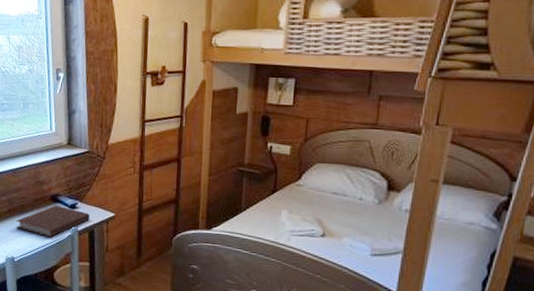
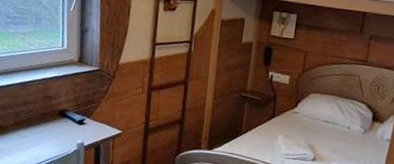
notebook: present [15,205,90,238] -> none [21,120,97,152]

